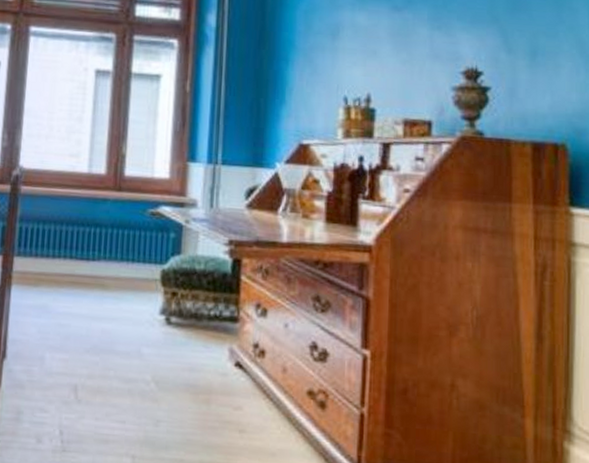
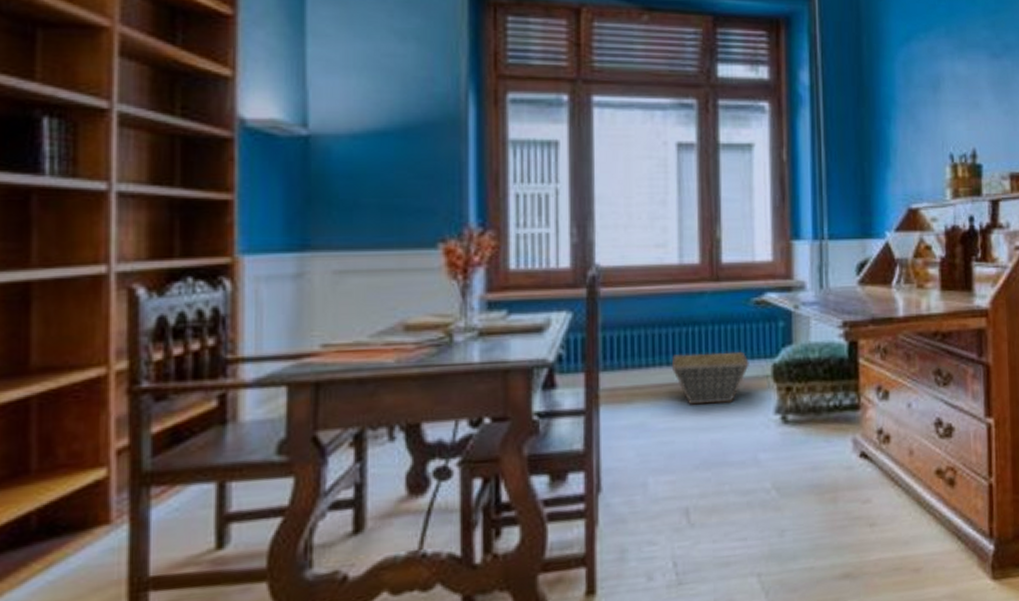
basket: none [73,250,141,299] -> present [671,351,749,405]

